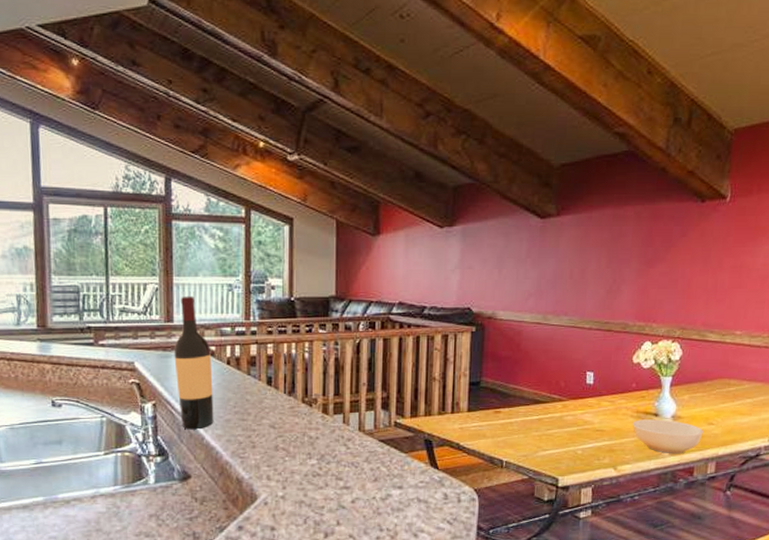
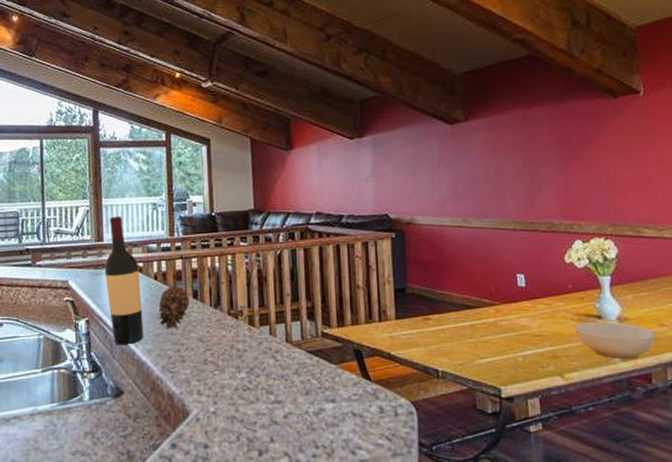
fruit: none [229,372,264,416] -> present [158,286,190,330]

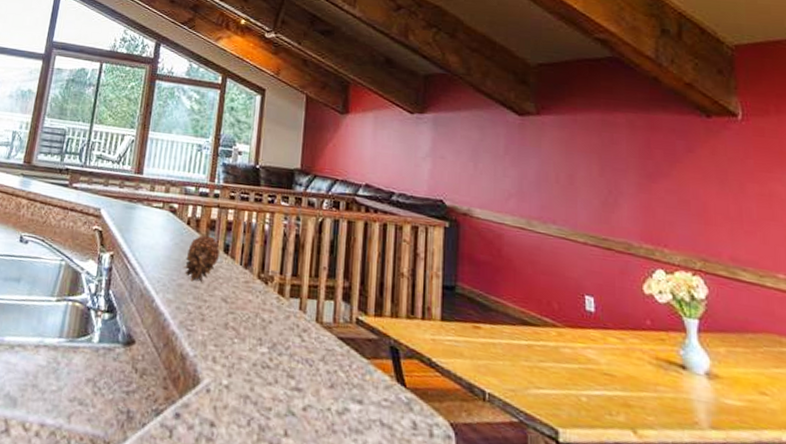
wine bottle: present [104,215,144,345] -> none [134,150,174,291]
bowl: present [574,321,656,359] -> none [651,369,754,429]

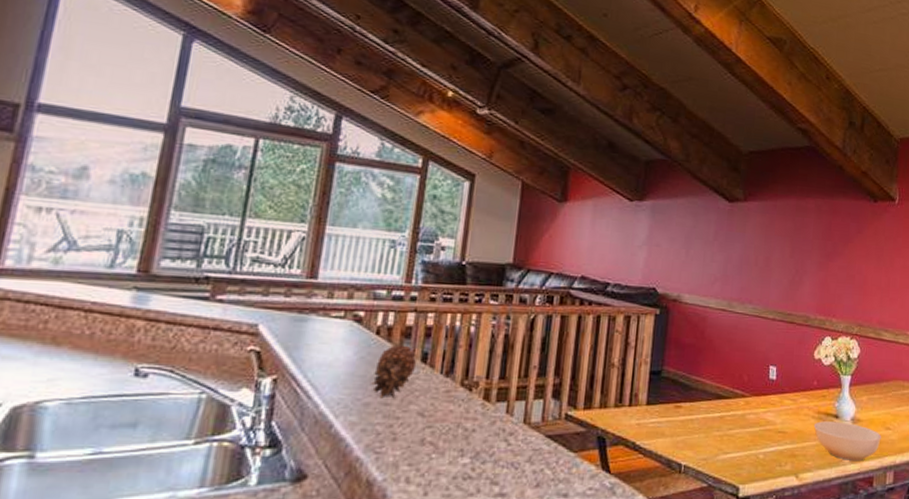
bowl: none [651,369,754,429] -> present [813,421,881,460]

